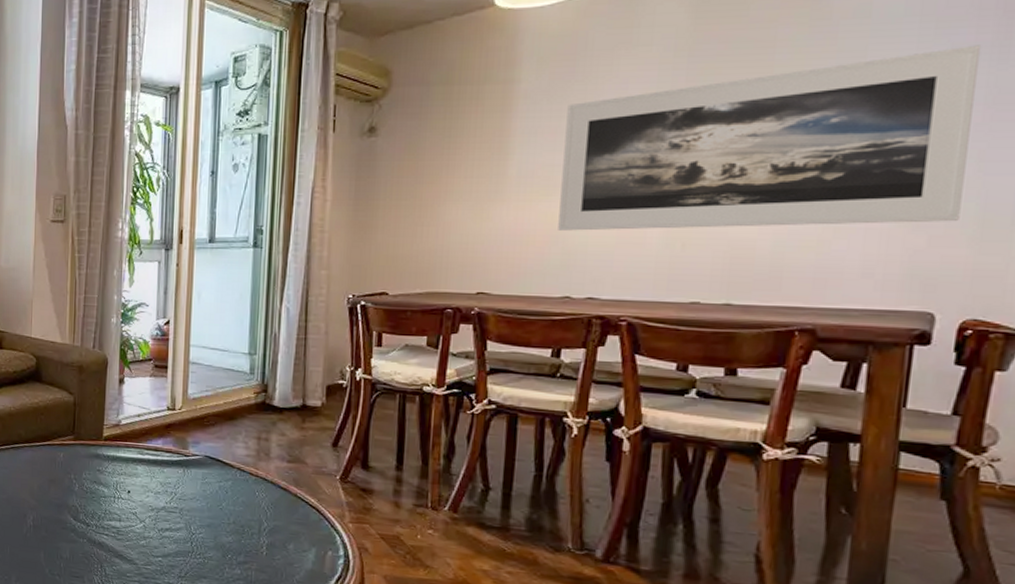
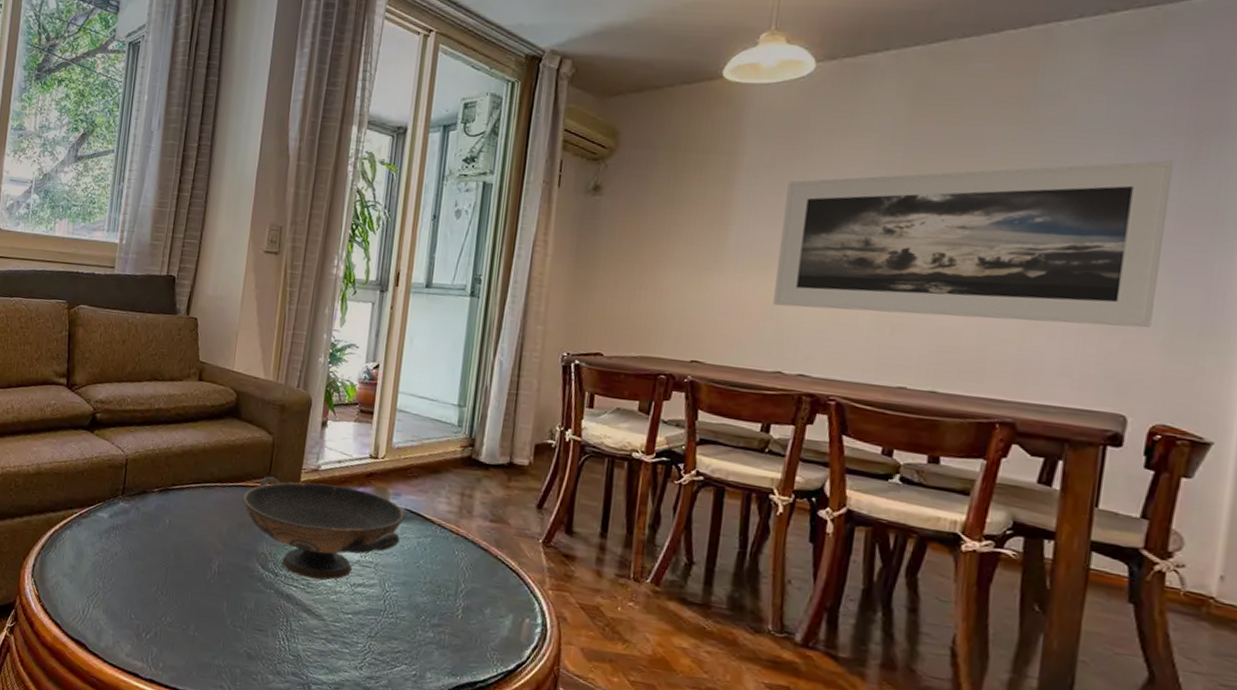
decorative bowl: none [51,434,205,527] -> present [243,476,405,580]

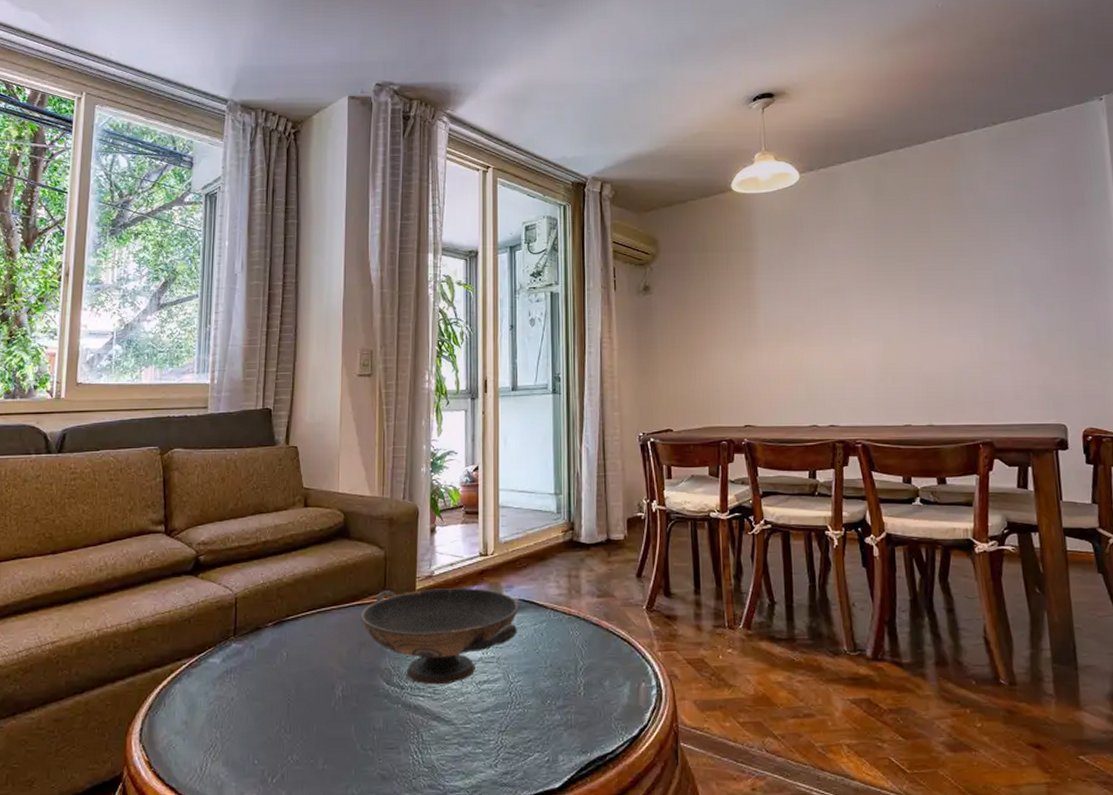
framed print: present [773,160,1174,328] -> none [795,229,1068,370]

